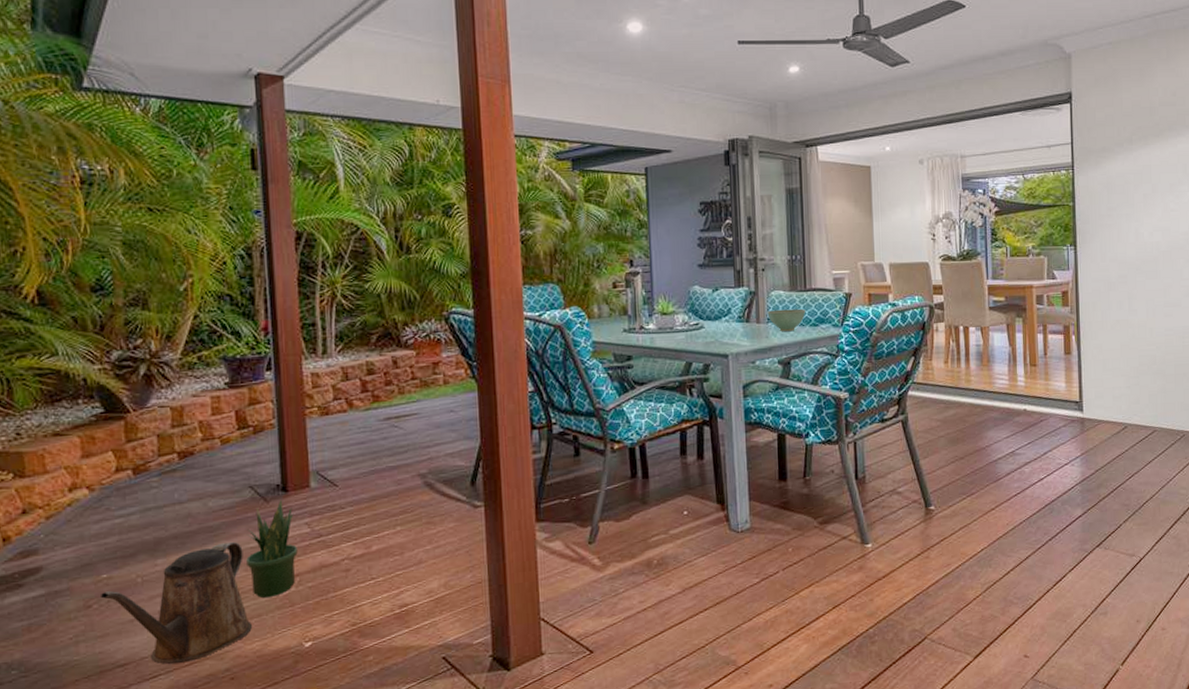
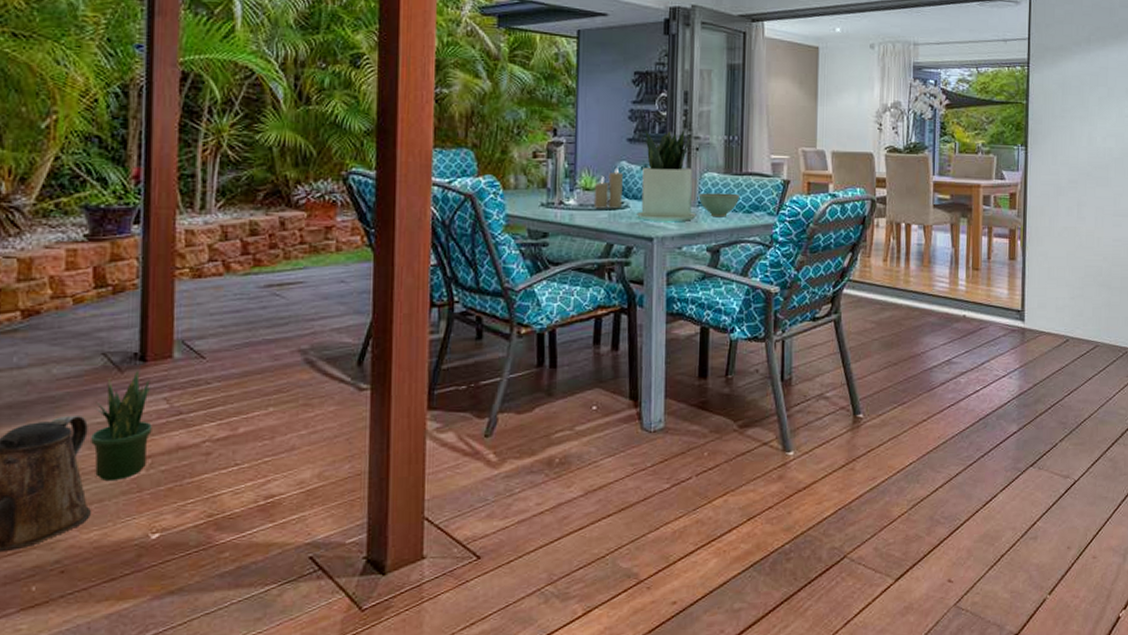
candle: none [670,292,697,331] -> present [593,167,623,209]
planter: none [710,253,767,340] -> present [636,130,697,223]

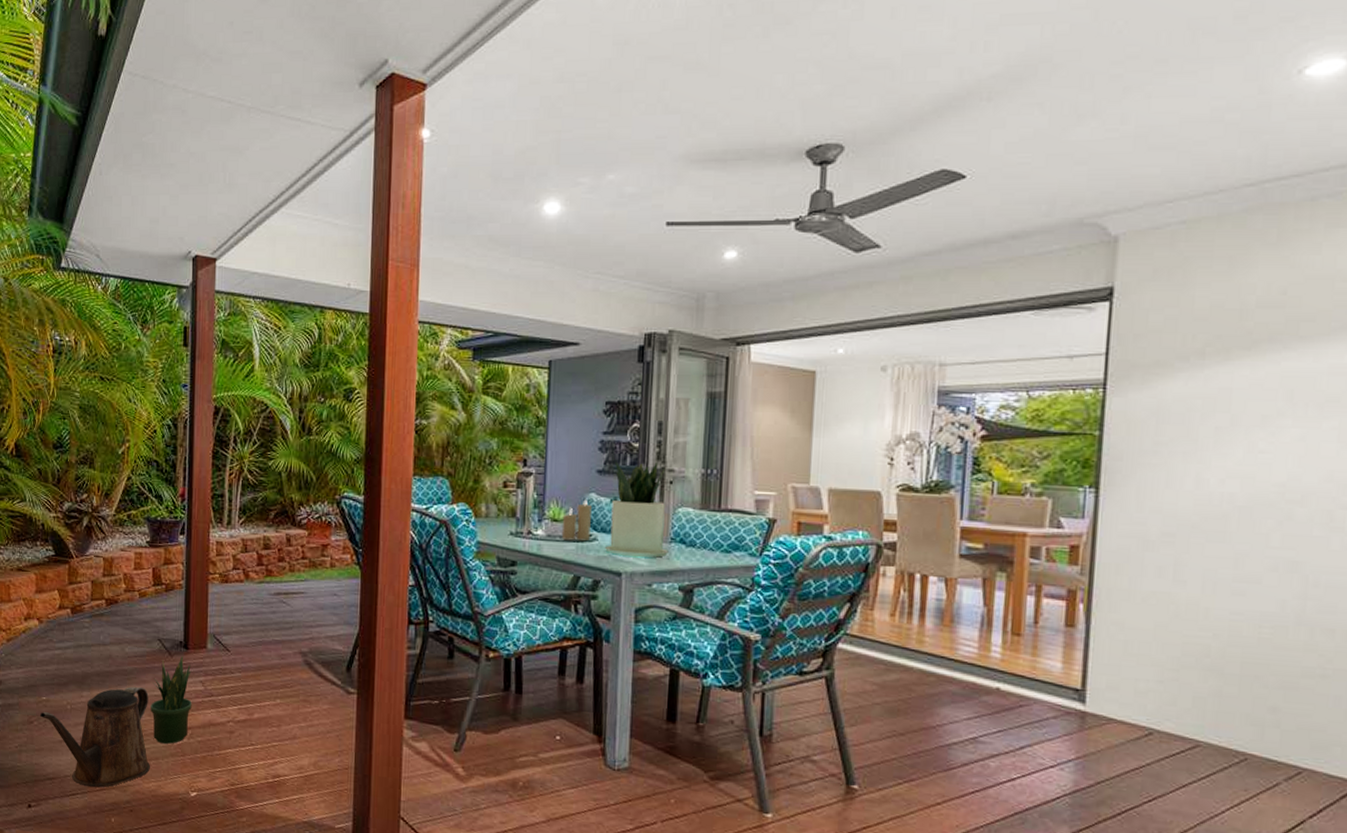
bowl: present [698,193,740,218] -> none [671,529,718,556]

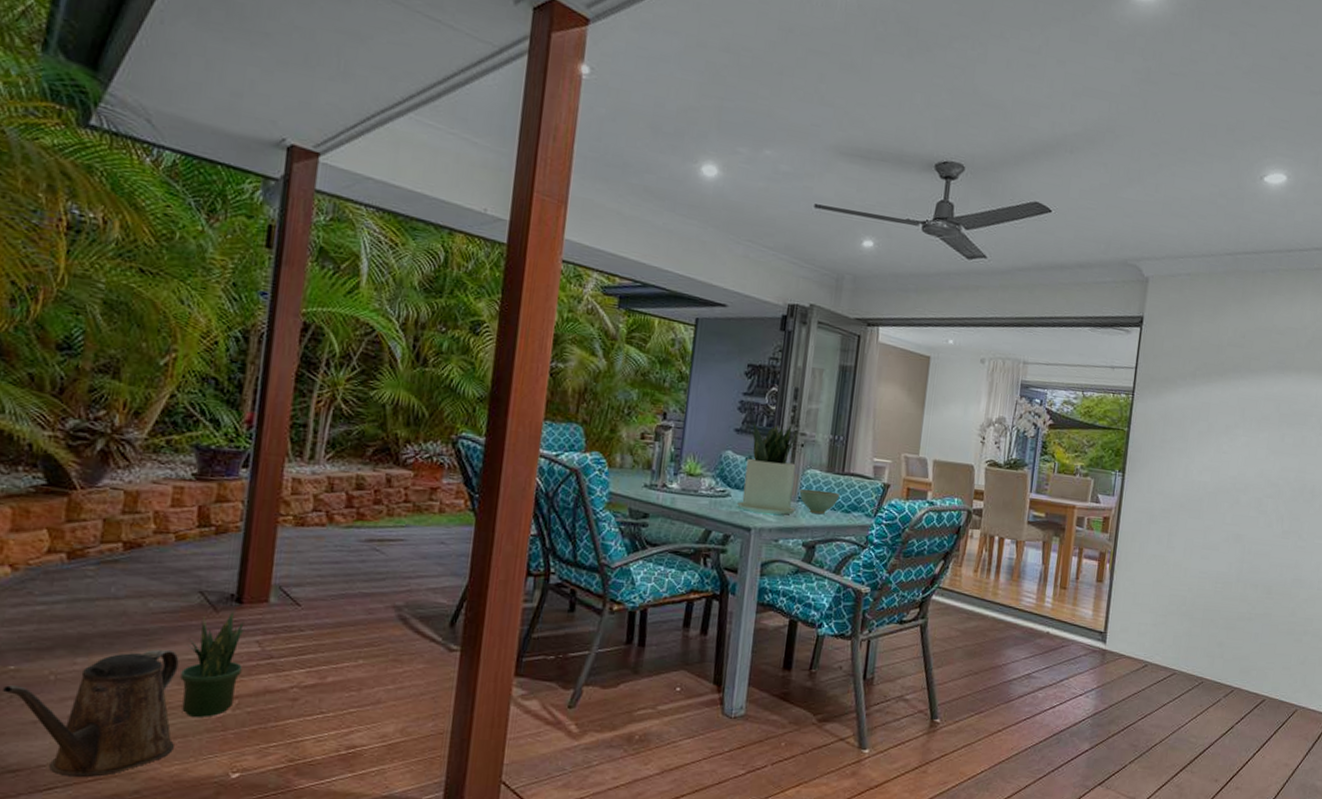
candle: present [561,499,592,542] -> none [695,456,727,497]
bowl: none [671,529,718,556] -> present [799,489,840,515]

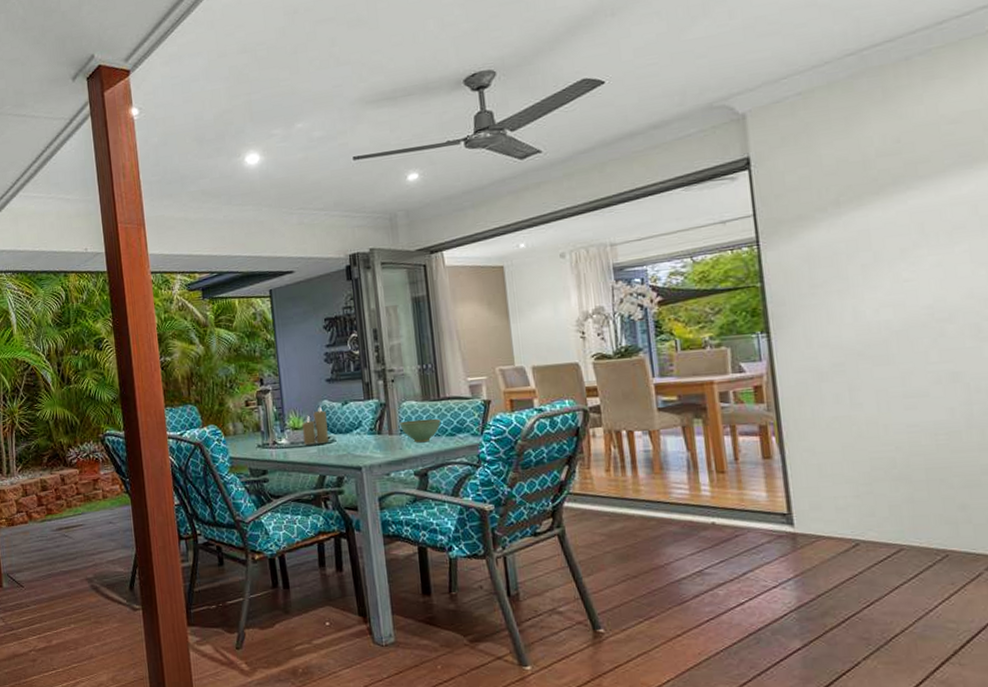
candle: none [695,456,727,497] -> present [301,406,329,446]
planter: present [736,422,798,516] -> none [341,365,400,453]

